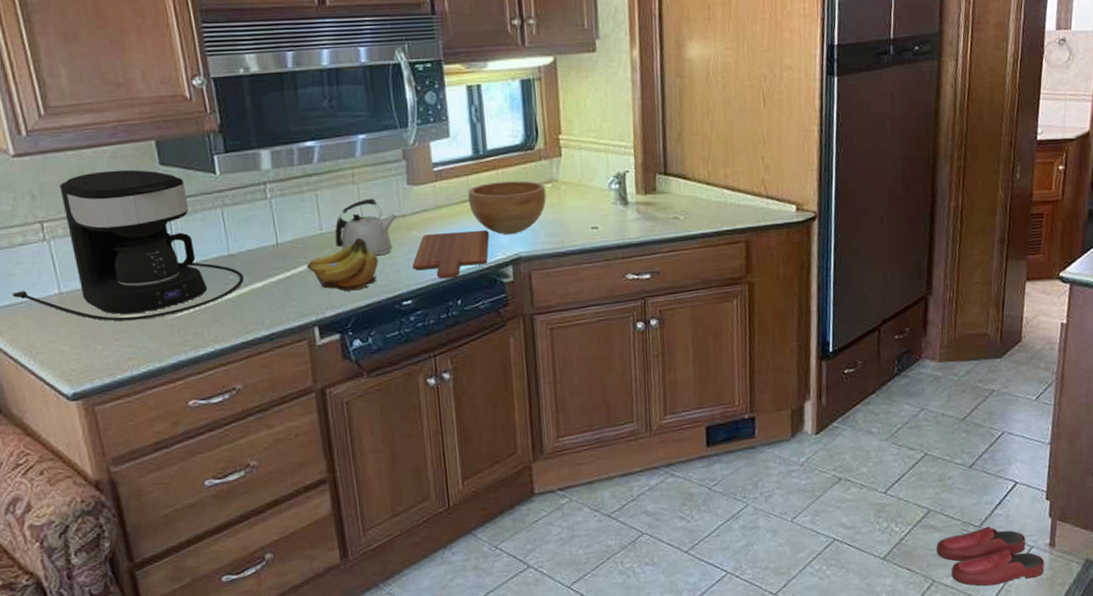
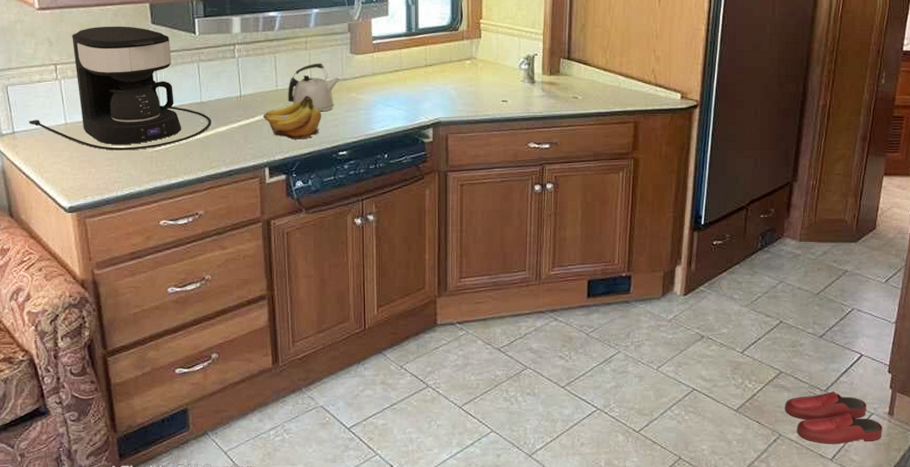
cutting board: present [412,230,490,279] -> none [349,97,415,135]
bowl: present [467,181,546,235] -> none [399,56,465,101]

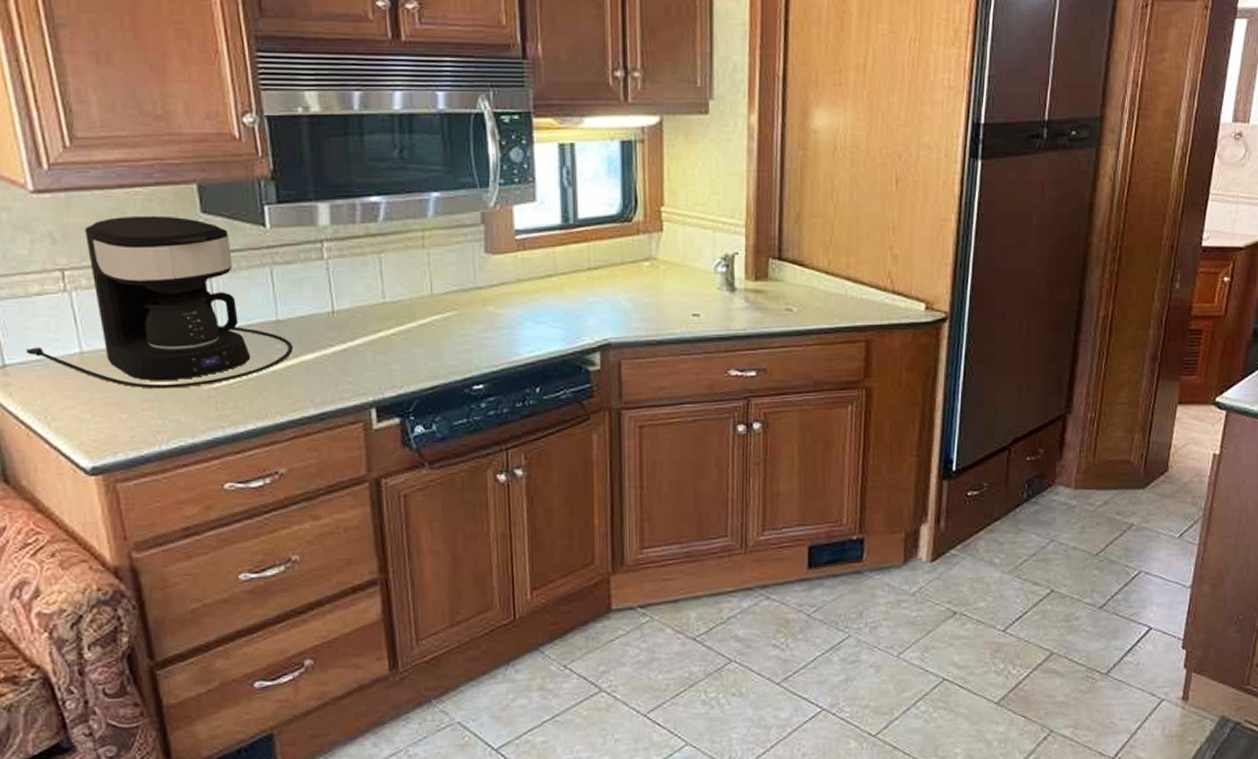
fruit: present [262,96,321,140] -> none [364,311,447,370]
kettle: present [288,63,340,112] -> none [399,266,472,332]
slippers: present [784,391,883,445] -> none [1056,674,1176,740]

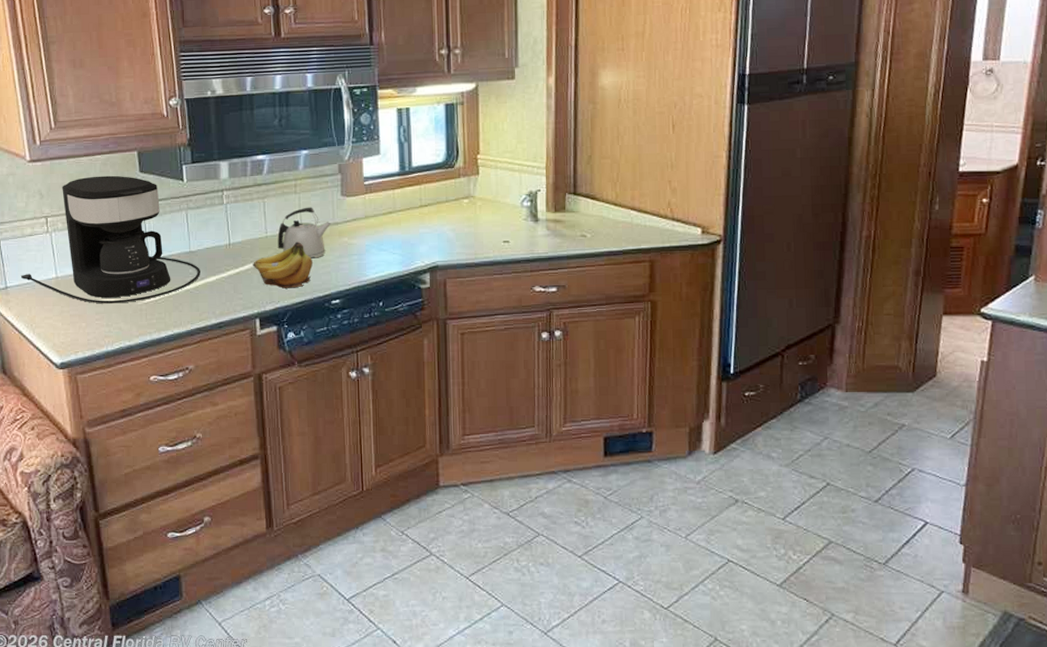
fruit: none [364,311,447,370] -> present [252,242,313,289]
kettle: none [399,266,472,332] -> present [277,207,332,258]

